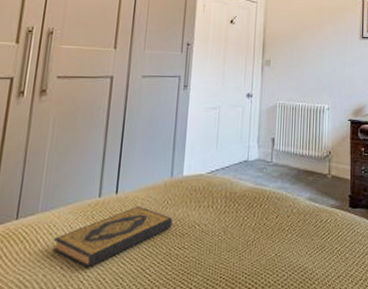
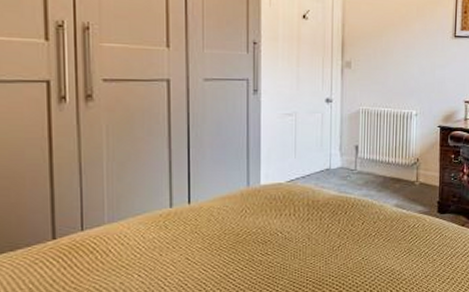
hardback book: present [53,206,173,269] -> none [127,215,253,276]

